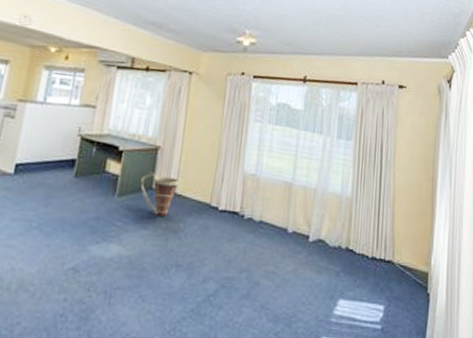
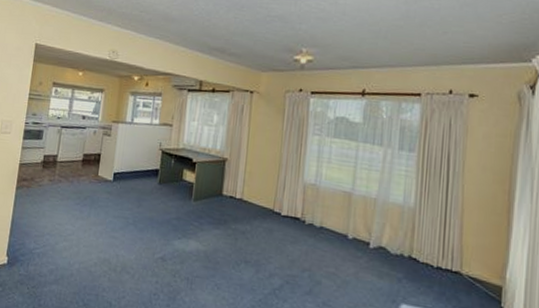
basket: present [140,172,180,216] -> none [212,181,245,219]

